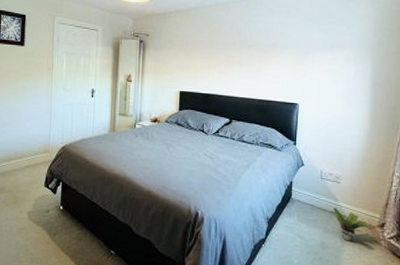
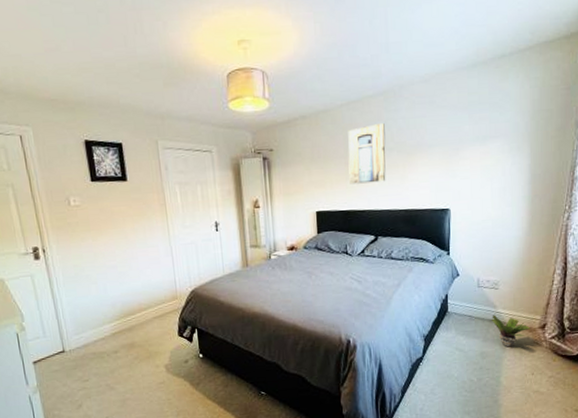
wall art: none [211,23,246,73] -> present [348,122,386,185]

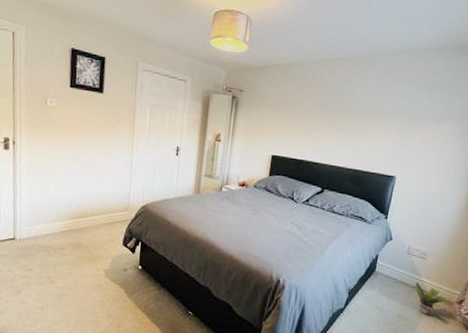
wall art: present [348,122,386,185] -> none [308,85,351,140]

